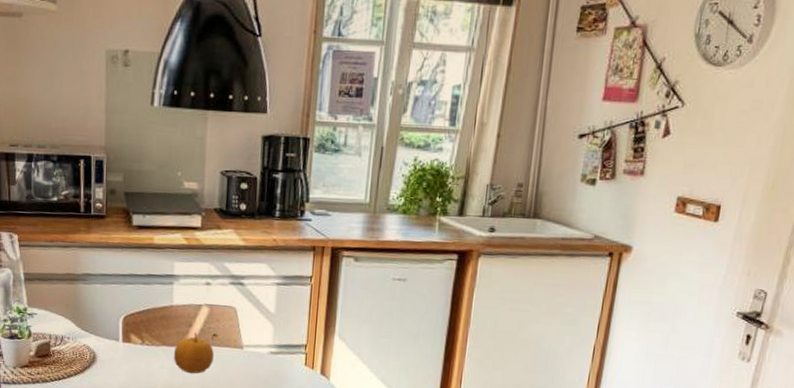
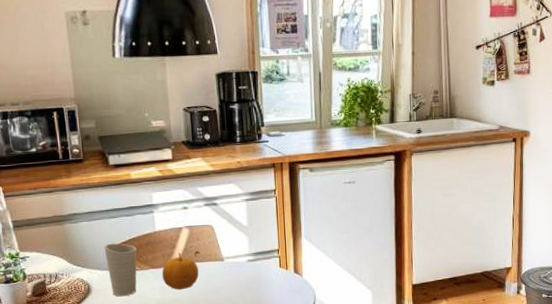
cup: none [115,311,150,372] -> present [104,243,137,297]

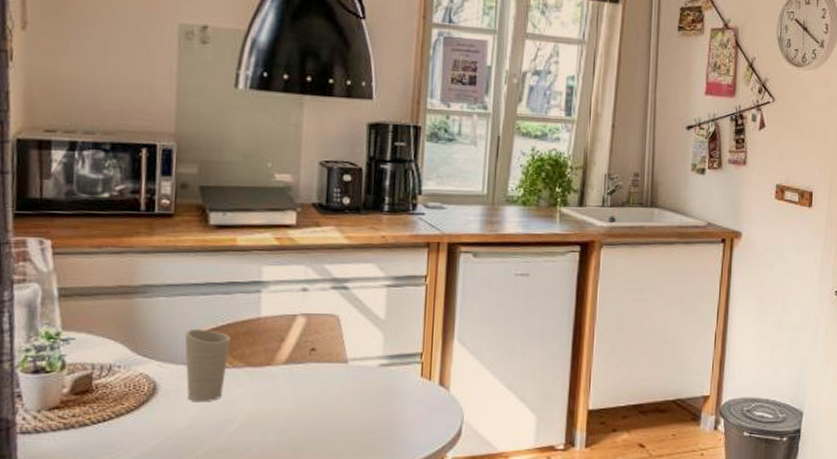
fruit: present [162,252,199,290] -> none [260,347,312,398]

